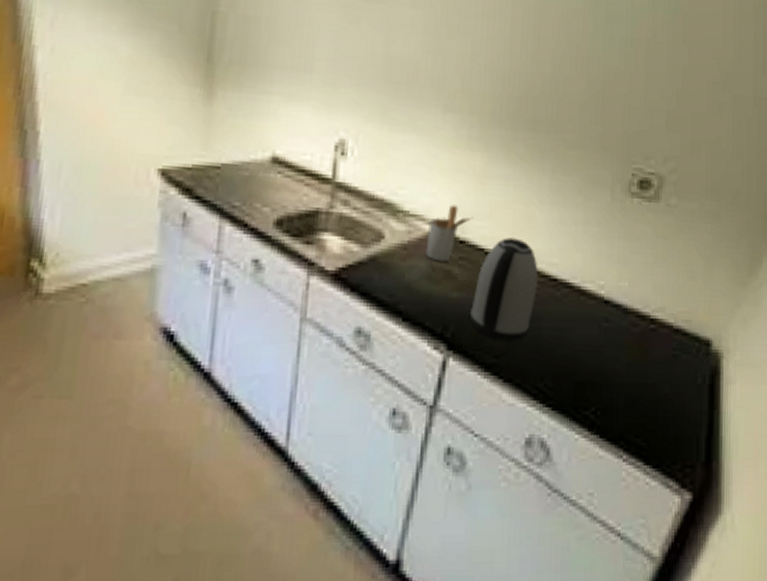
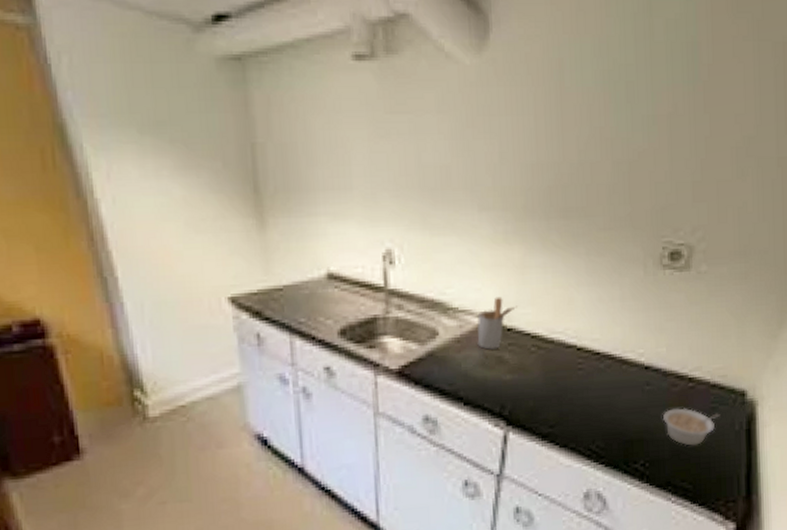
kettle: present [469,237,539,341] -> none [523,320,584,413]
legume: none [620,351,682,397] -> present [663,408,720,446]

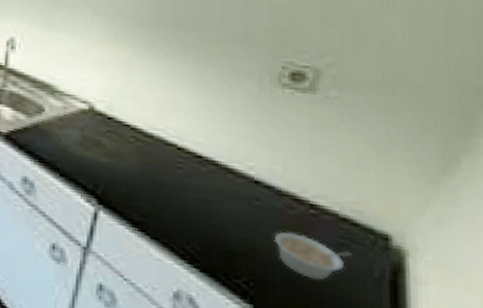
utensil holder: present [476,296,517,350] -> none [78,88,119,133]

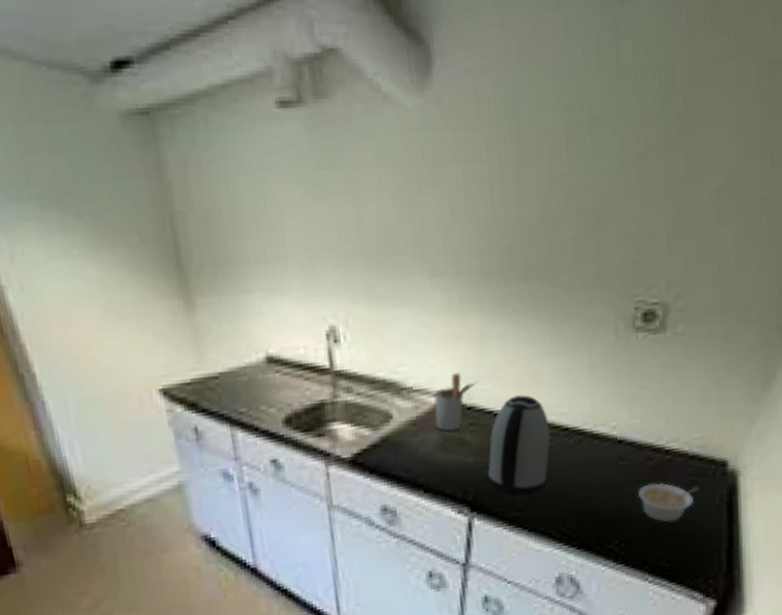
utensil holder: none [78,88,119,133] -> present [433,372,477,432]
kettle: none [117,117,184,206] -> present [487,395,551,495]

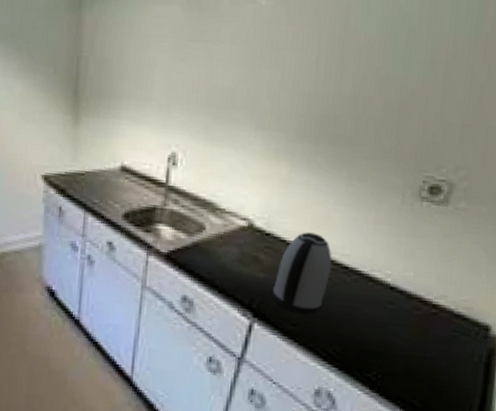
utensil holder: present [433,372,477,432] -> none [237,204,278,250]
legume: present [638,482,700,523] -> none [401,330,460,368]

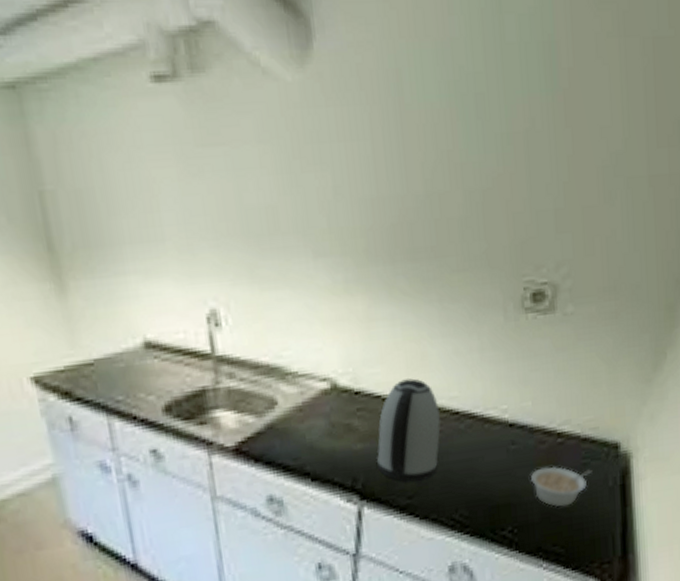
legume: none [401,330,460,368] -> present [531,466,593,507]

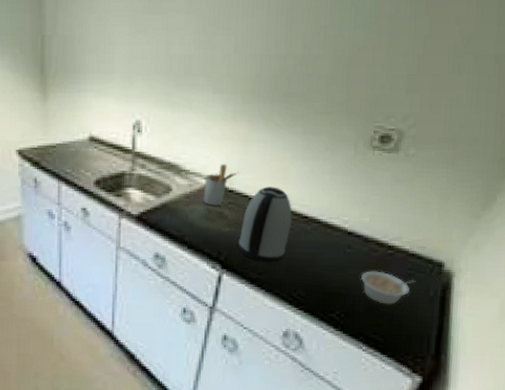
utensil holder: none [320,356,365,417] -> present [203,163,239,206]

